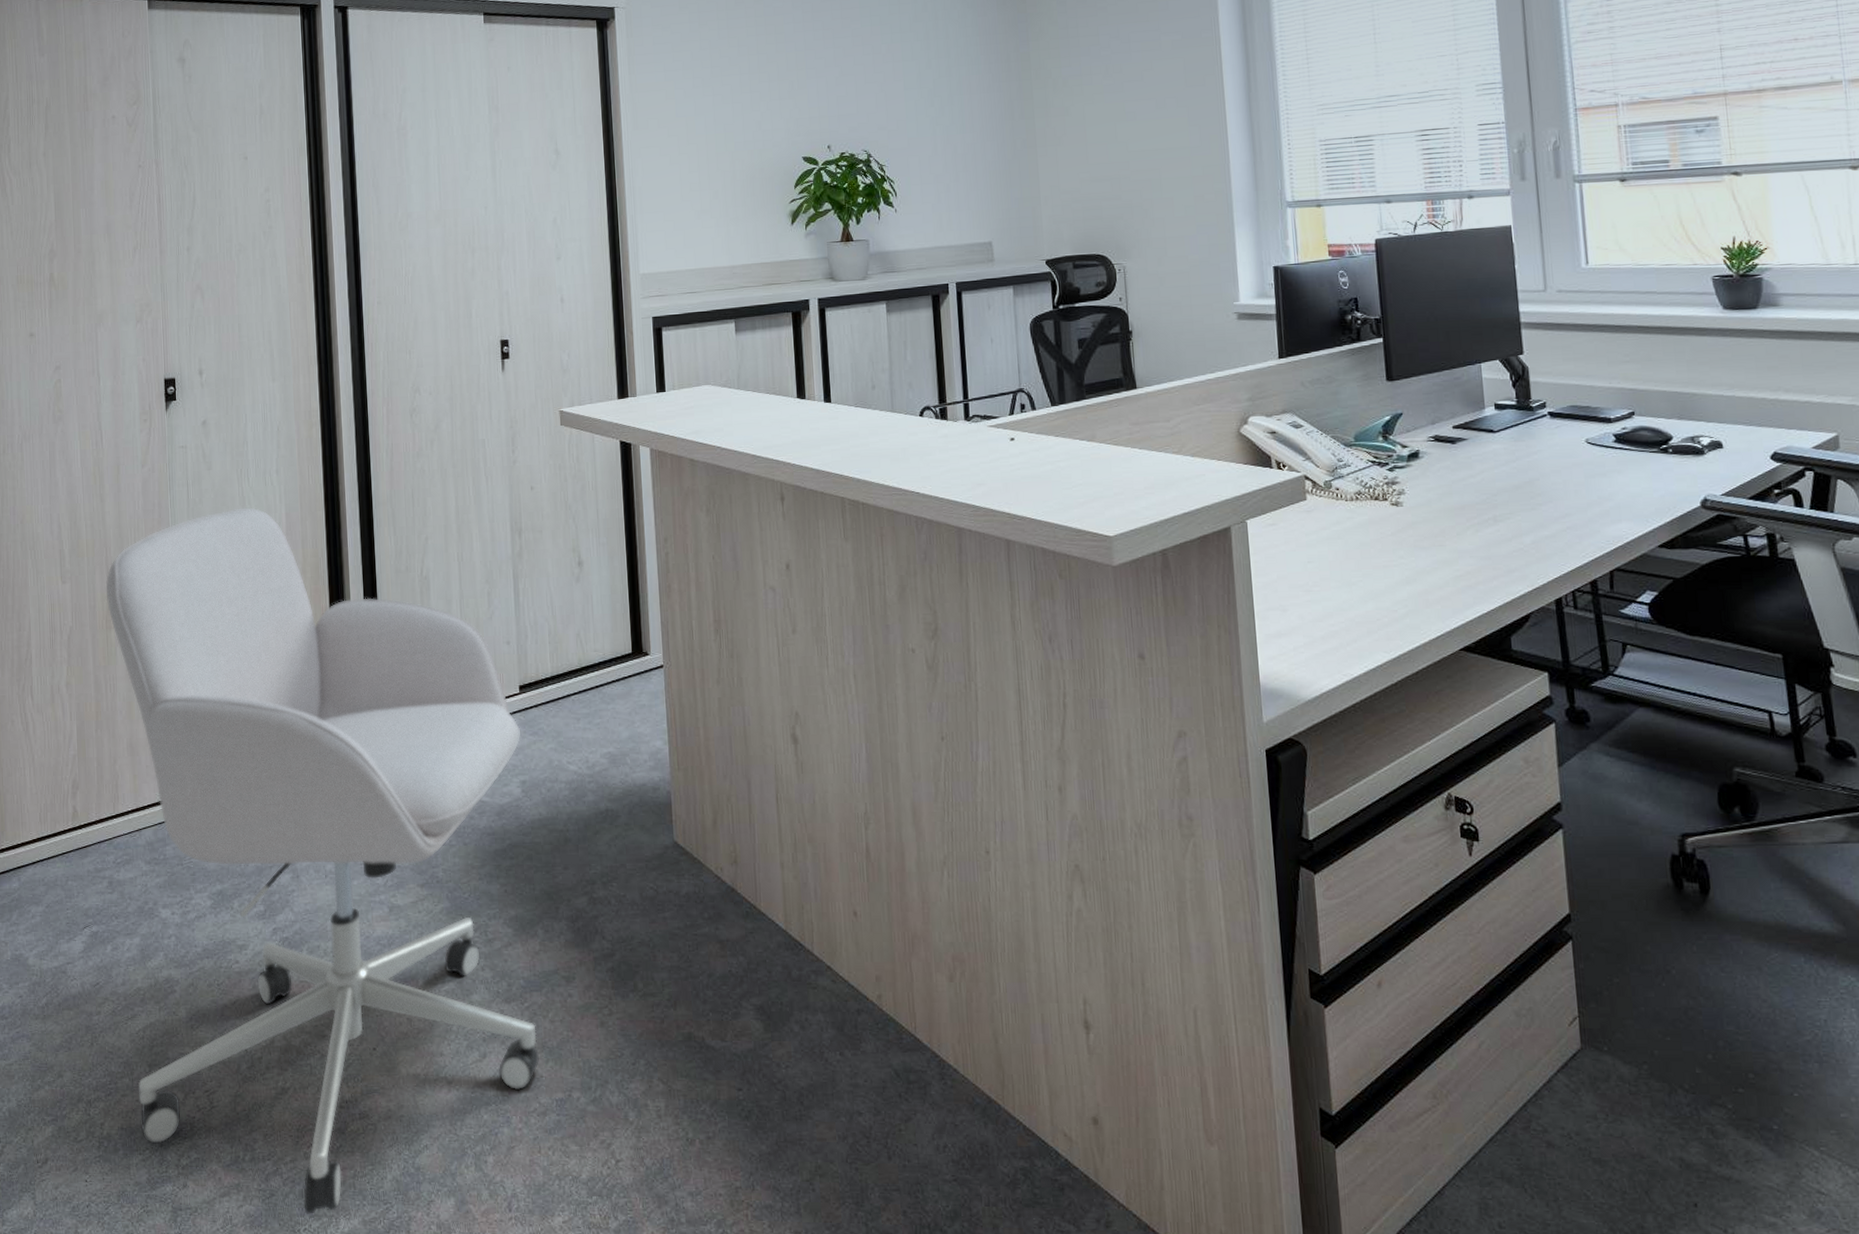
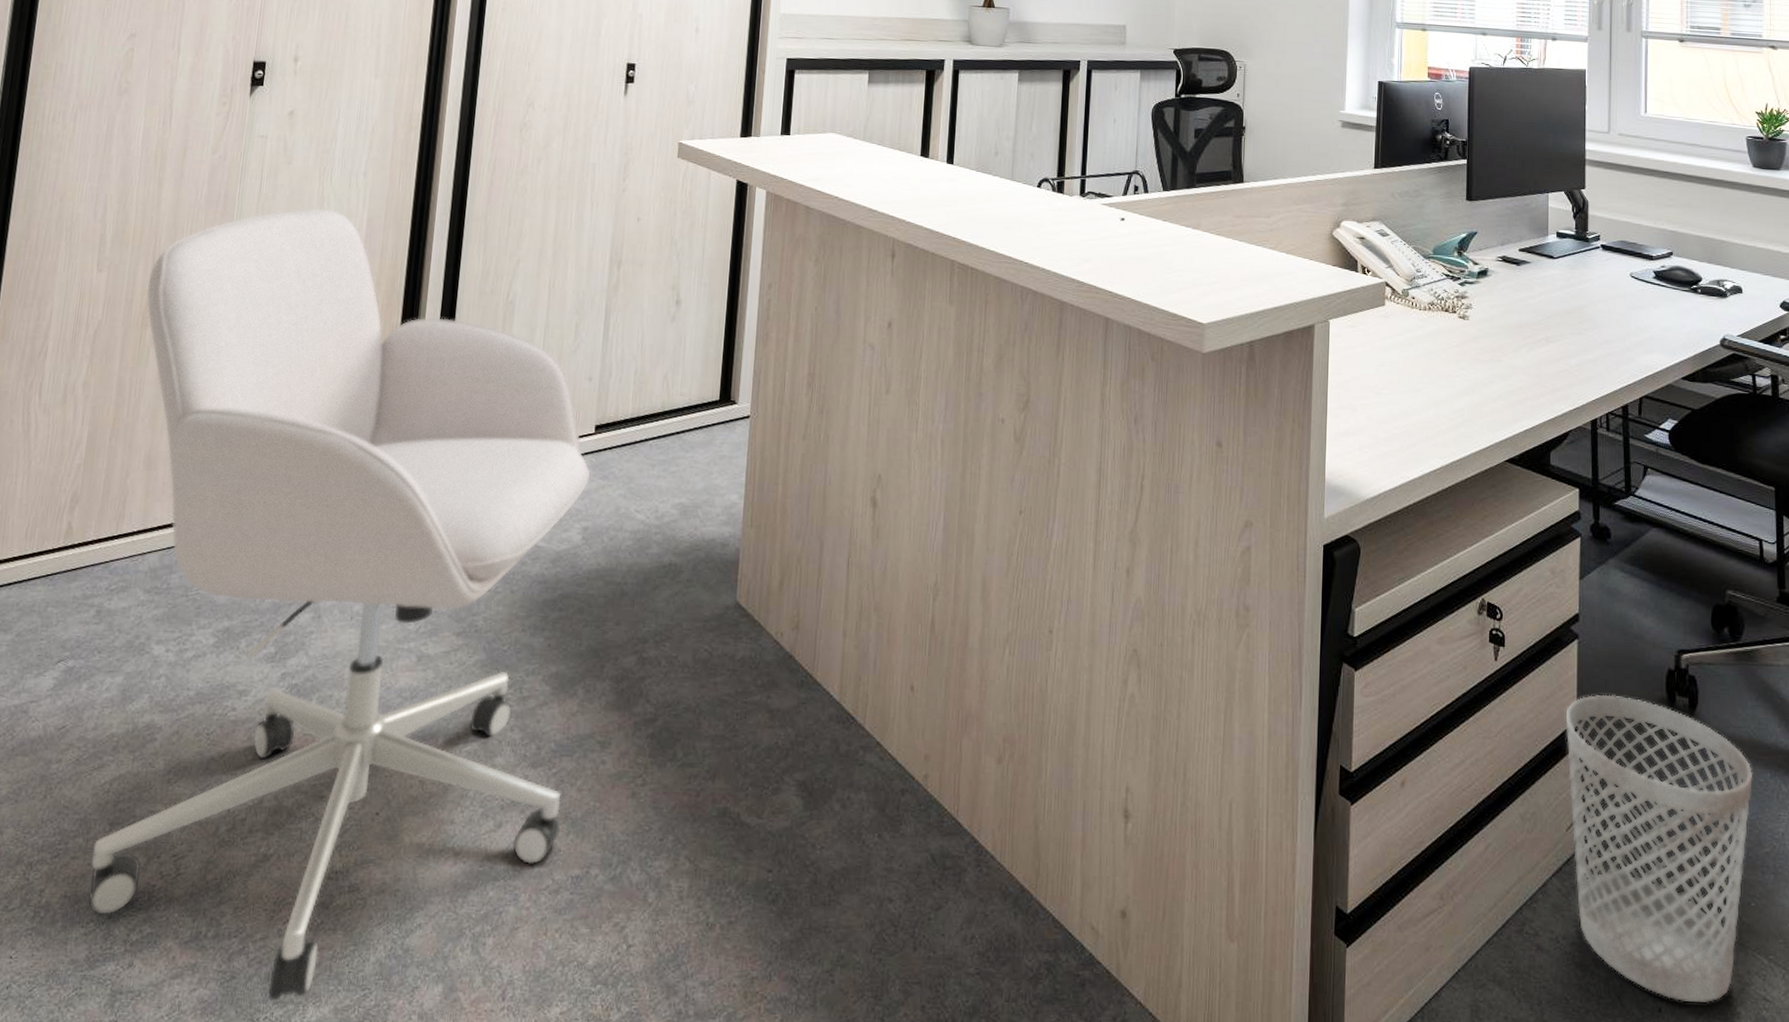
wastebasket: none [1556,884,1785,1198] -> present [1565,694,1754,1004]

